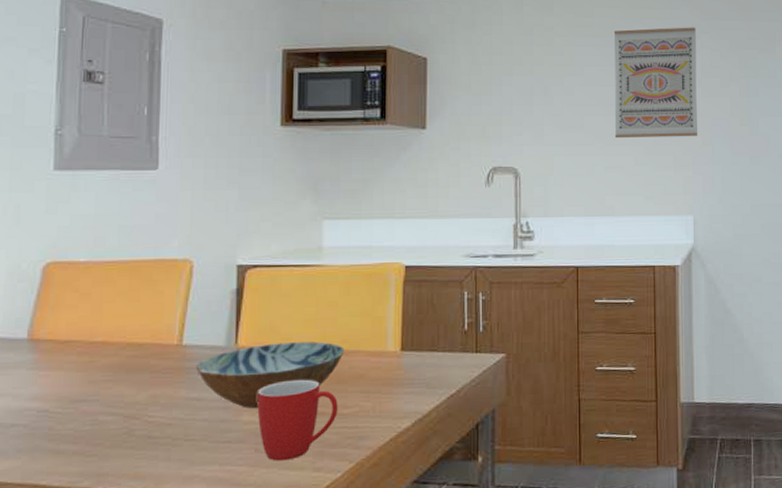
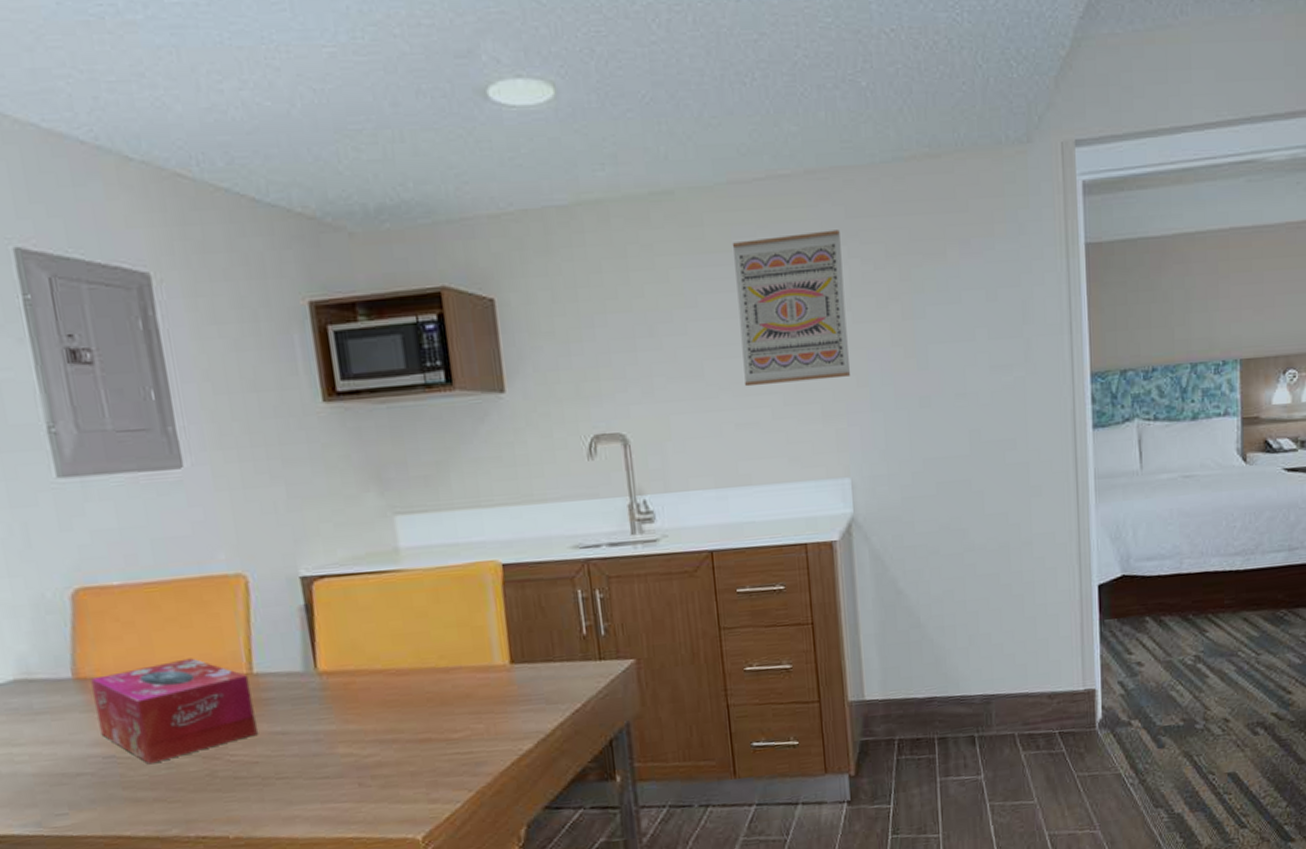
tissue box: none [40,328,178,420] -> present [90,658,258,764]
bowl: present [196,341,344,409] -> none [274,659,444,740]
mug: present [257,379,338,461] -> none [350,703,447,795]

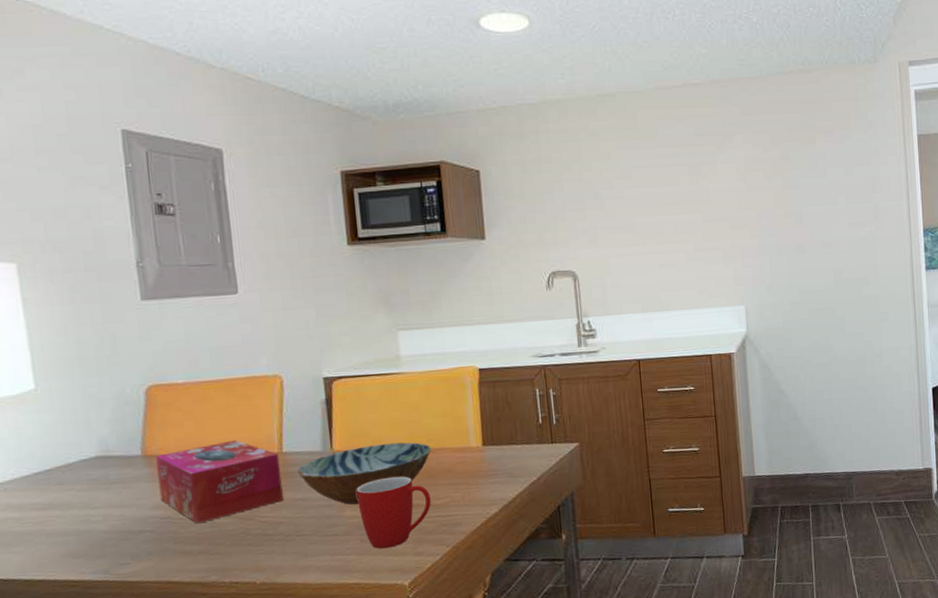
bowl: none [274,659,444,740] -> present [298,442,431,505]
mug: none [350,703,447,795] -> present [356,476,431,549]
wall art: present [732,230,850,387] -> none [657,123,744,237]

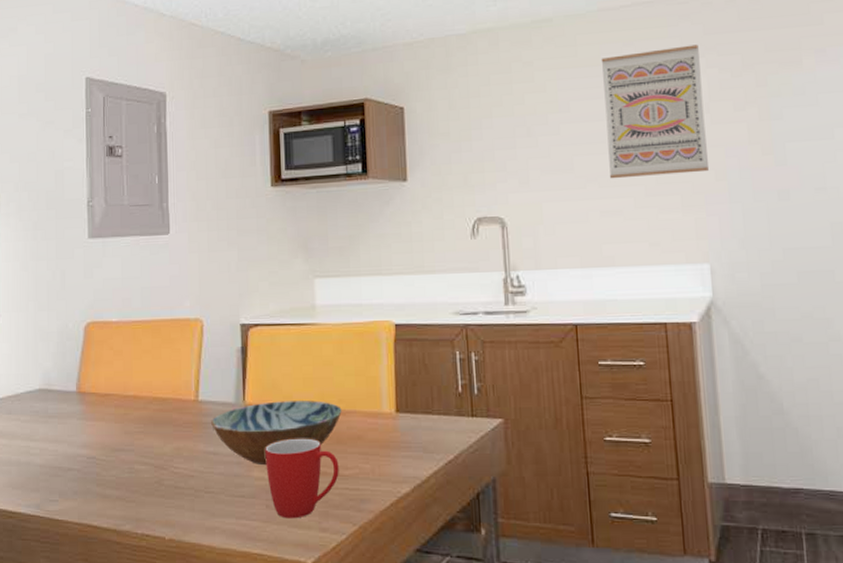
tissue box: present [156,440,283,524] -> none [88,383,196,468]
wall art: none [657,123,744,237] -> present [601,44,708,179]

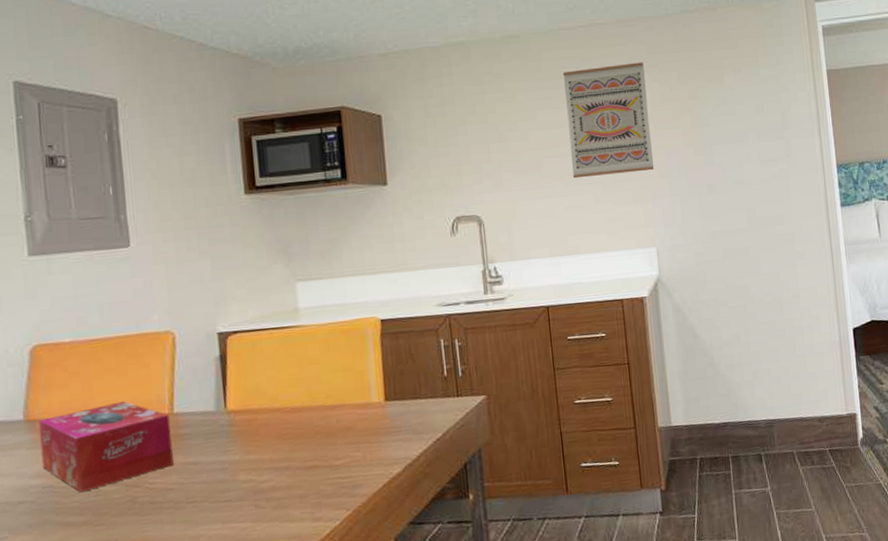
tissue box: none [88,383,196,468] -> present [39,401,174,493]
bowl: present [211,400,342,466] -> none [189,399,331,468]
mug: present [265,438,339,519] -> none [251,436,330,515]

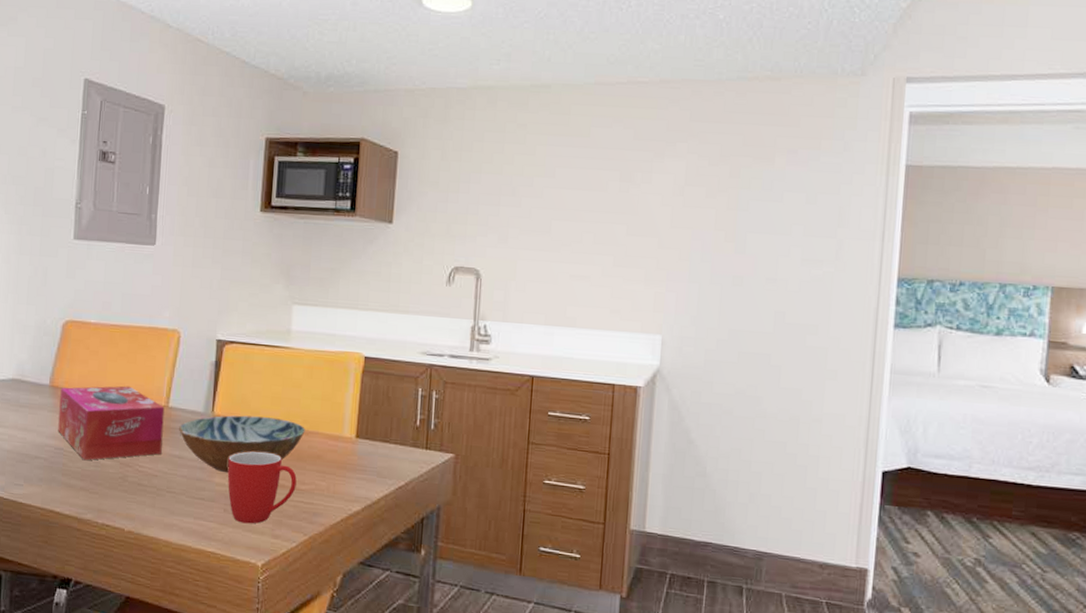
bowl: none [189,399,331,468] -> present [179,415,305,474]
mug: none [251,436,330,515] -> present [227,451,297,524]
wall art: present [562,62,654,179] -> none [583,129,683,250]

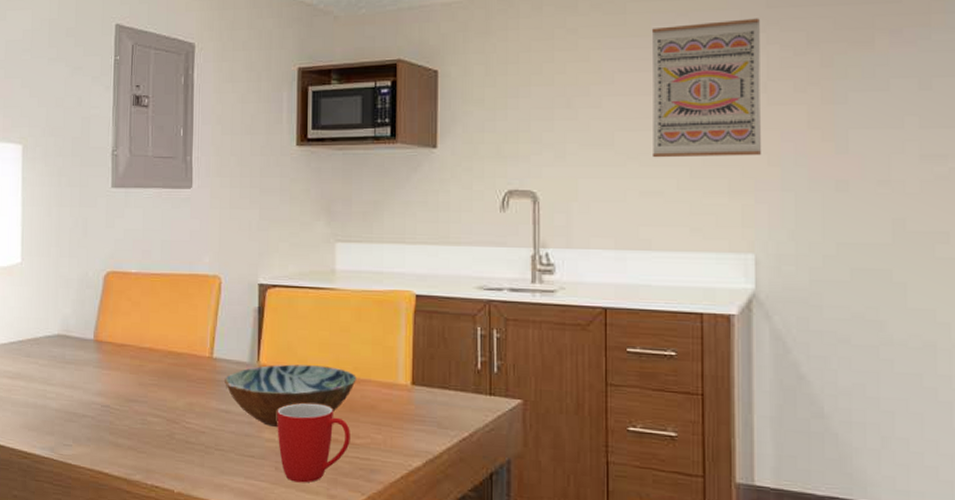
tissue box: present [58,386,165,461] -> none [104,337,209,418]
wall art: none [583,129,683,250] -> present [651,18,761,158]

